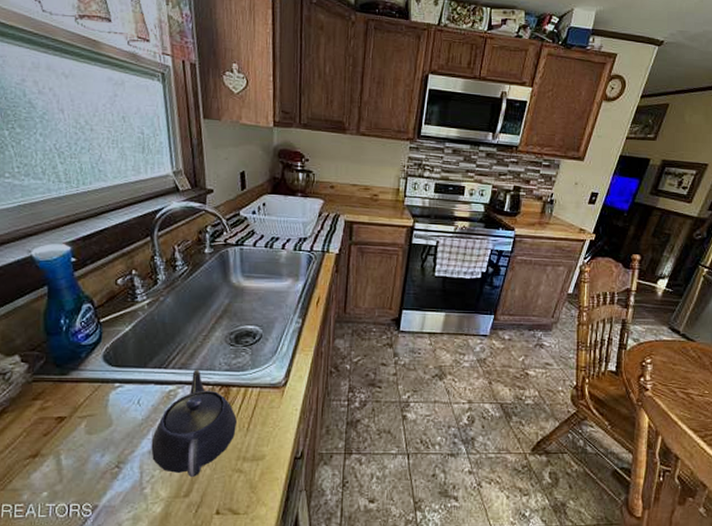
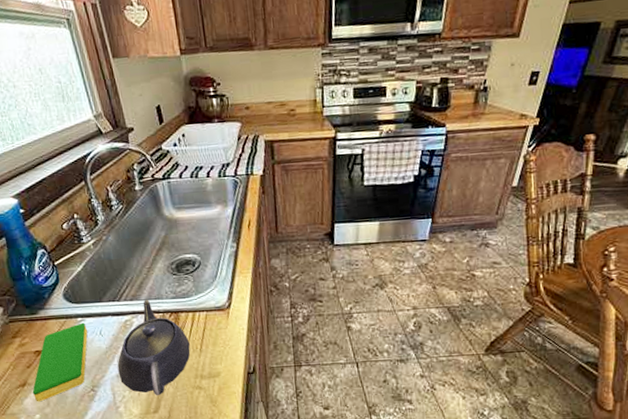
dish sponge: none [44,389,124,477] -> present [32,323,88,402]

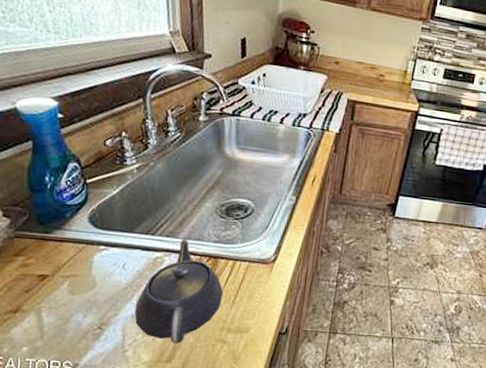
dish sponge: present [32,323,88,402] -> none [25,252,109,333]

